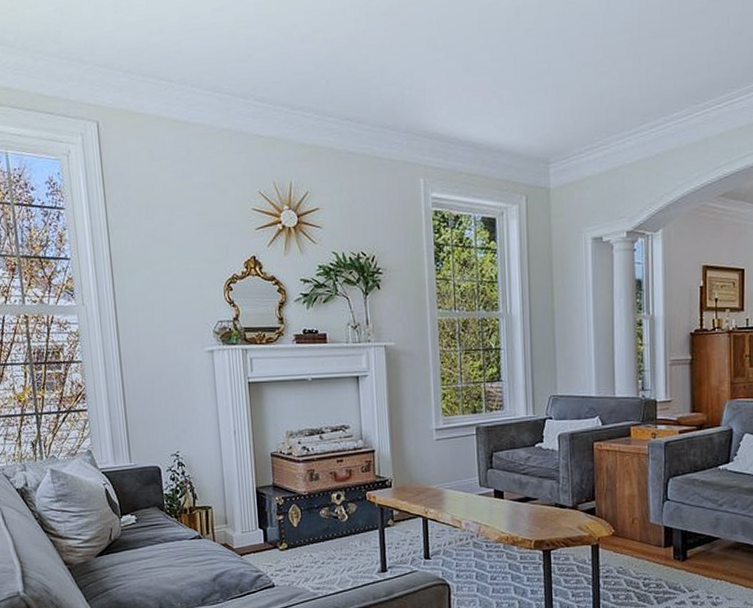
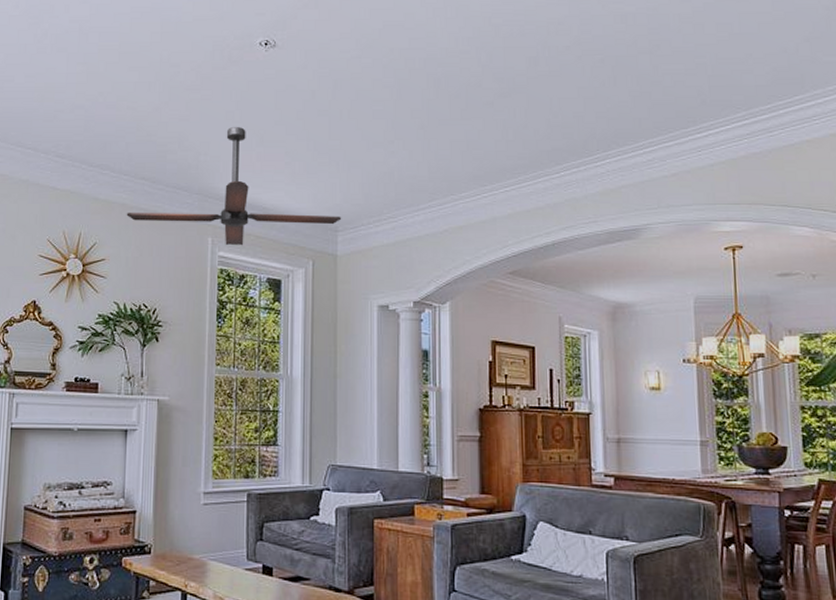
ceiling fan: none [335,53,553,186] -> present [126,126,342,246]

